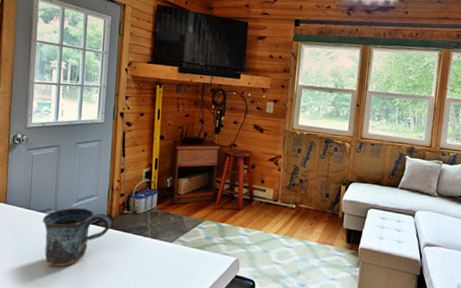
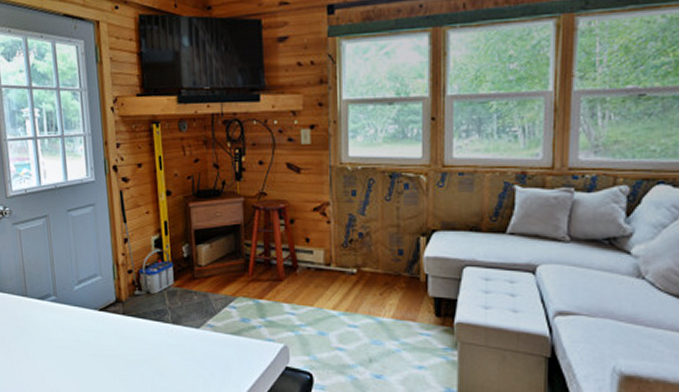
mug: present [42,207,112,267] -> none [42,291,123,364]

